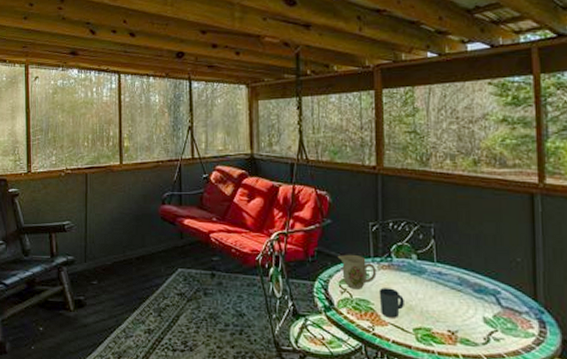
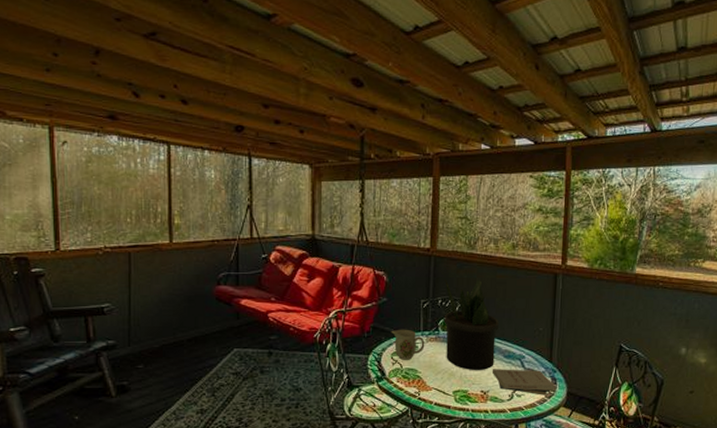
mug: present [379,288,404,318] -> none [425,358,447,384]
planter: none [395,199,464,307] -> present [444,279,499,371]
books: none [459,305,546,342] -> present [491,369,556,395]

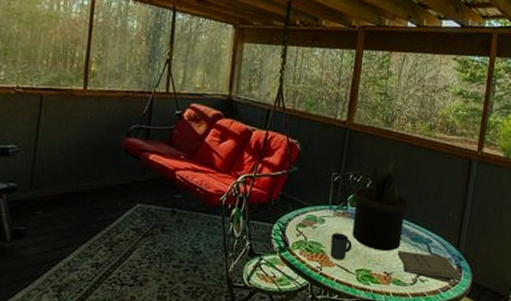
pitcher: present [391,329,425,360] -> none [298,200,332,233]
mug: none [425,358,447,384] -> present [330,233,352,260]

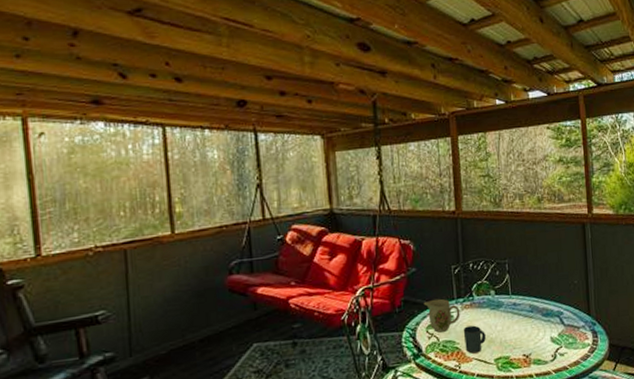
pitcher: none [298,200,332,233] -> present [423,298,460,333]
planter: present [352,153,409,252] -> none [474,237,534,335]
books: present [397,250,461,283] -> none [531,325,598,351]

